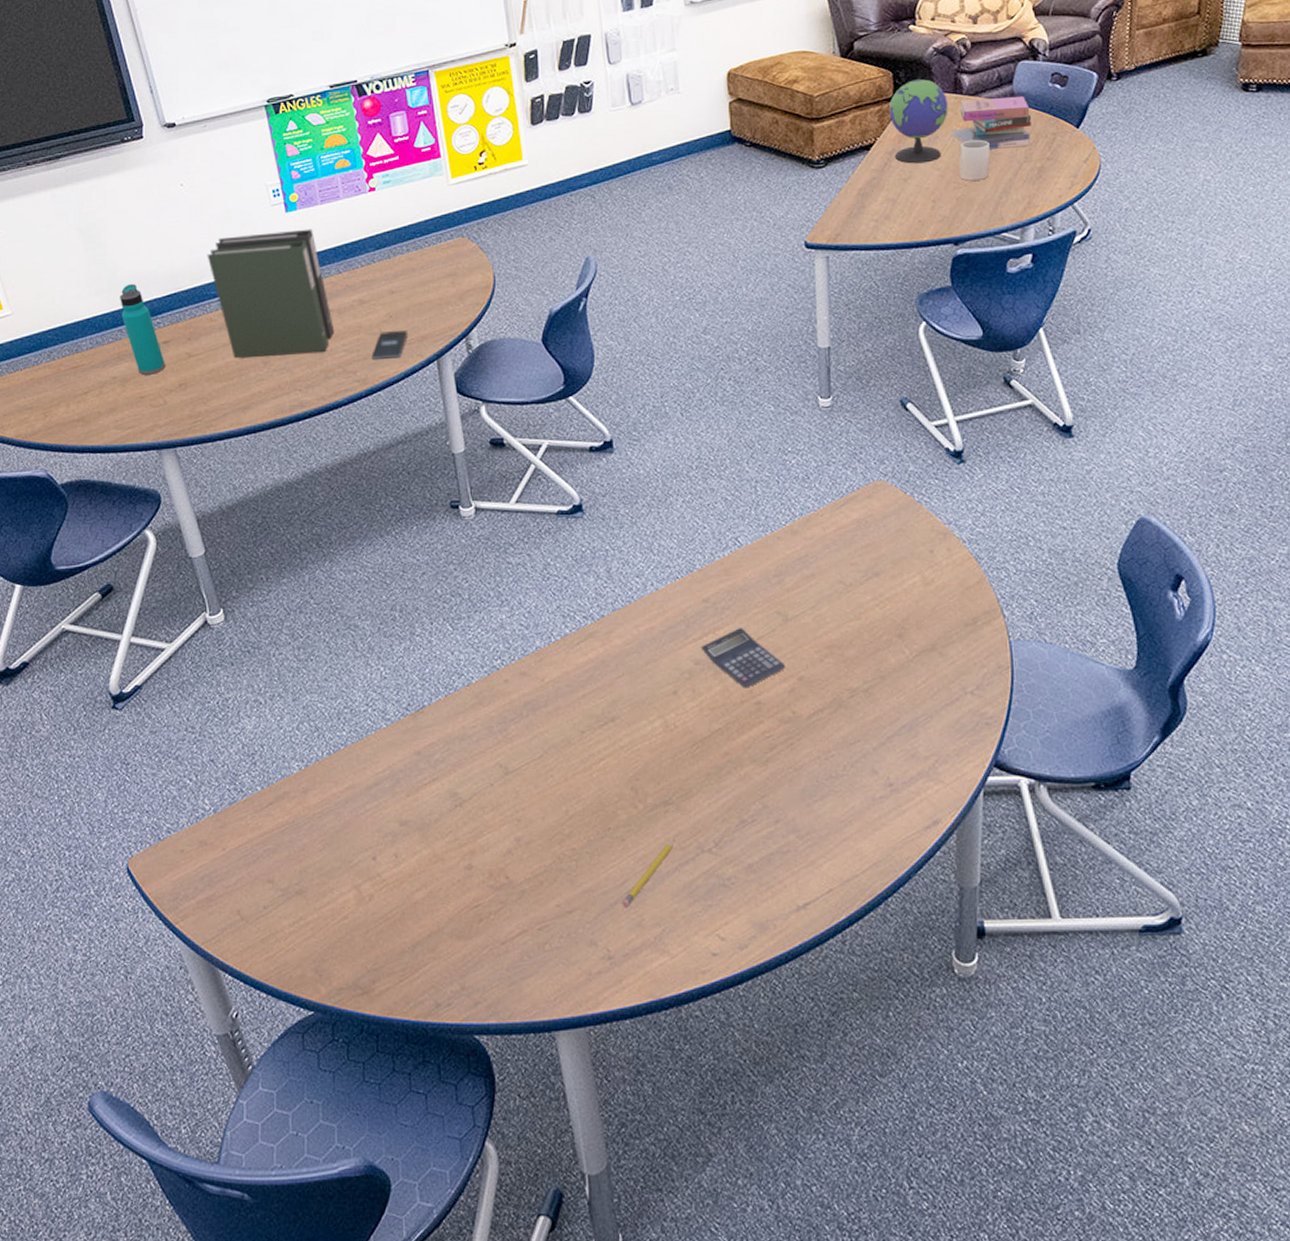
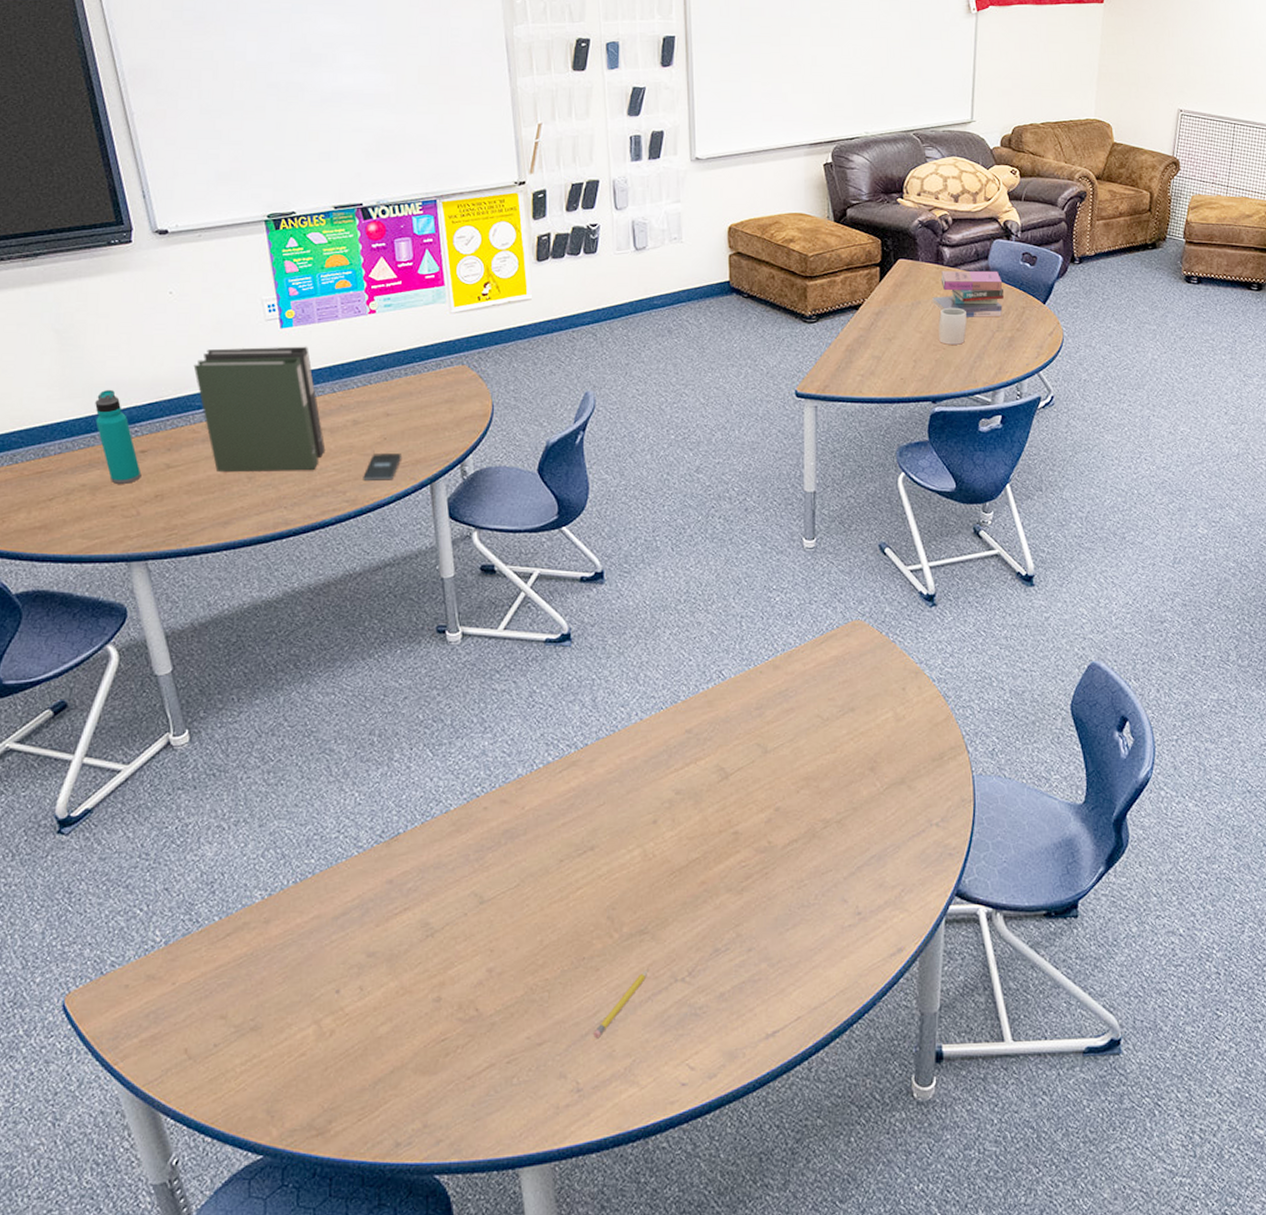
calculator: present [700,628,785,687] -> none [681,759,763,817]
globe: present [889,77,948,164] -> none [877,246,930,326]

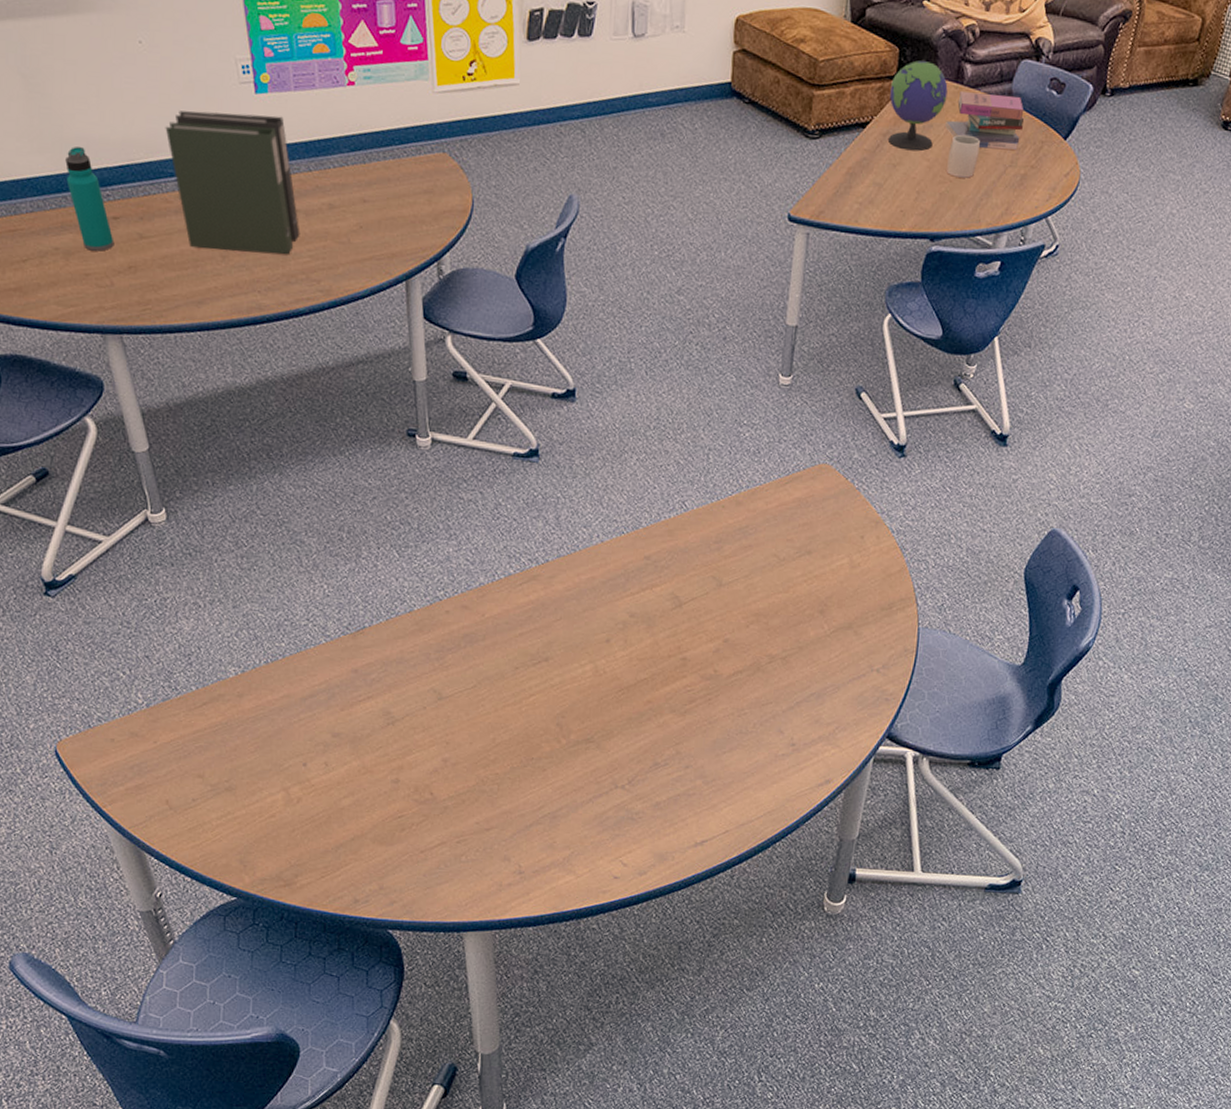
calculator: present [363,453,401,480] -> none [337,242,377,272]
pencil: present [593,969,648,1038] -> none [537,774,592,829]
globe: none [877,246,930,326] -> present [889,58,948,152]

